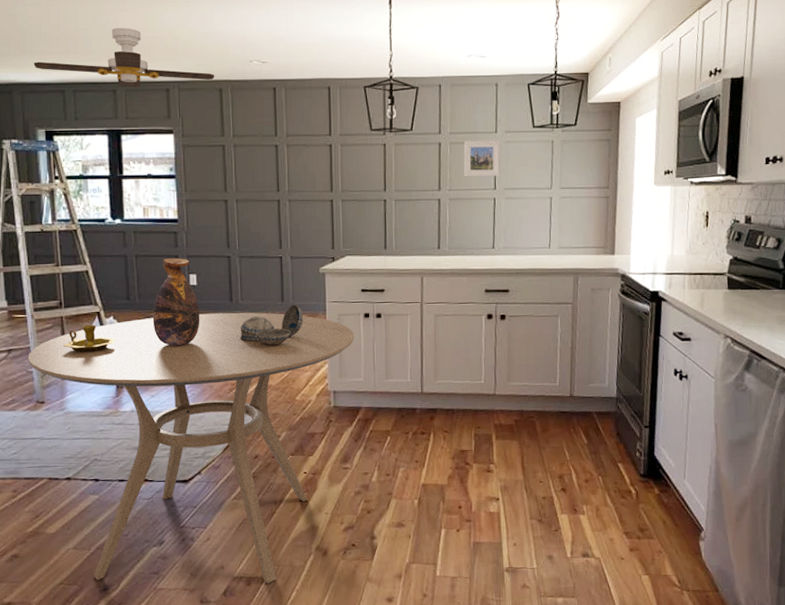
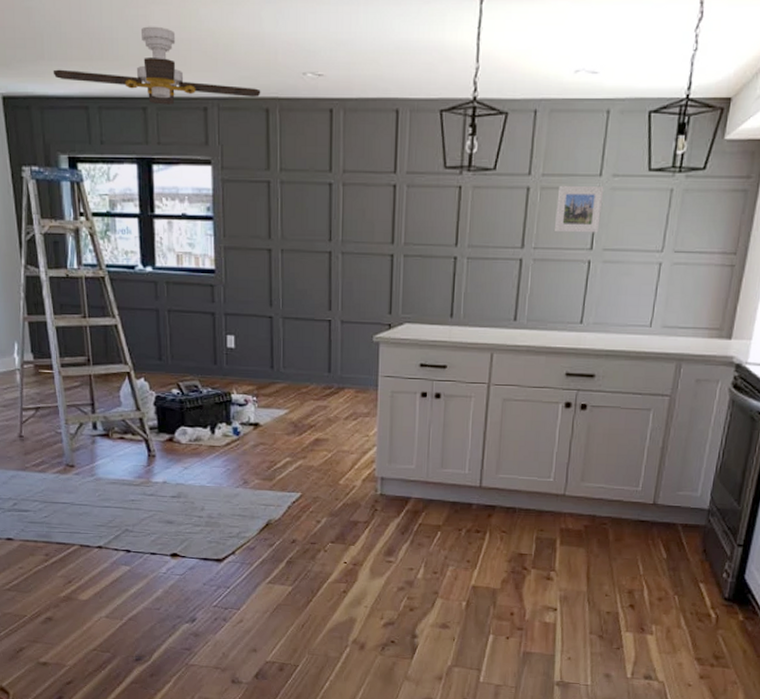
dining table: present [28,312,354,583] -> none [56,380,408,671]
candlestick: present [62,324,116,353] -> none [91,385,148,417]
vase: present [152,258,200,347] -> none [186,315,238,416]
decorative bowl: present [240,305,304,346] -> none [281,377,352,422]

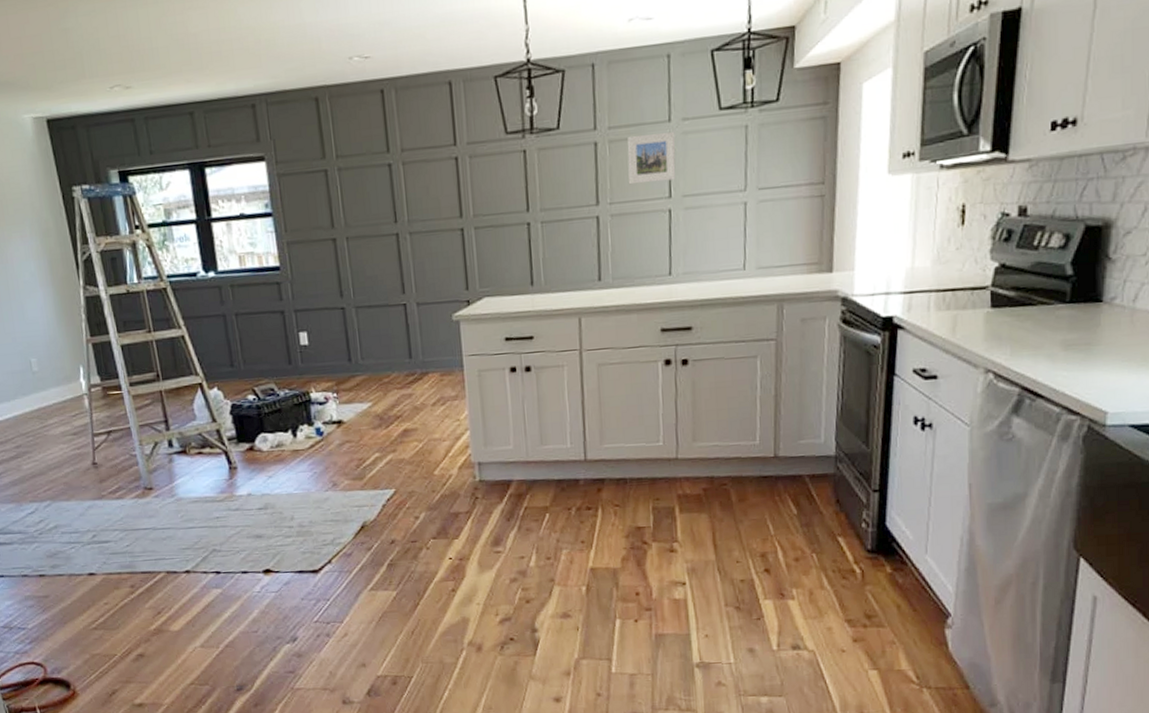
ceiling fan: present [53,26,261,105] -> none [95,30,309,108]

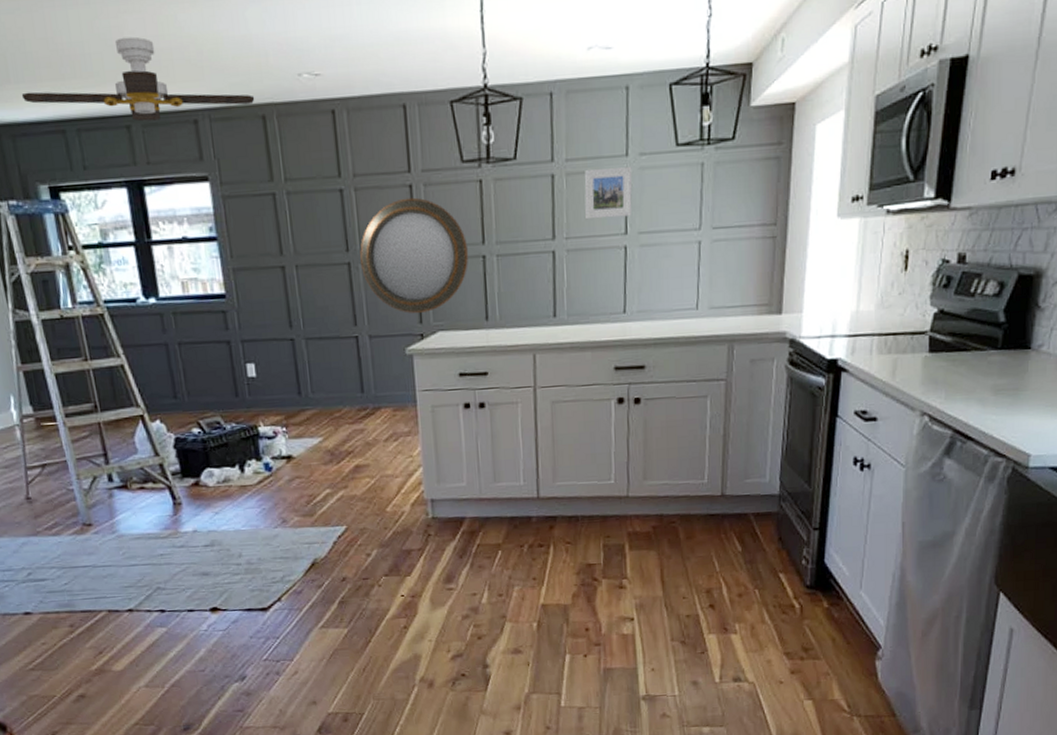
ceiling fan: none [95,30,309,108] -> present [21,36,255,122]
home mirror: none [408,169,514,281] -> present [360,197,469,314]

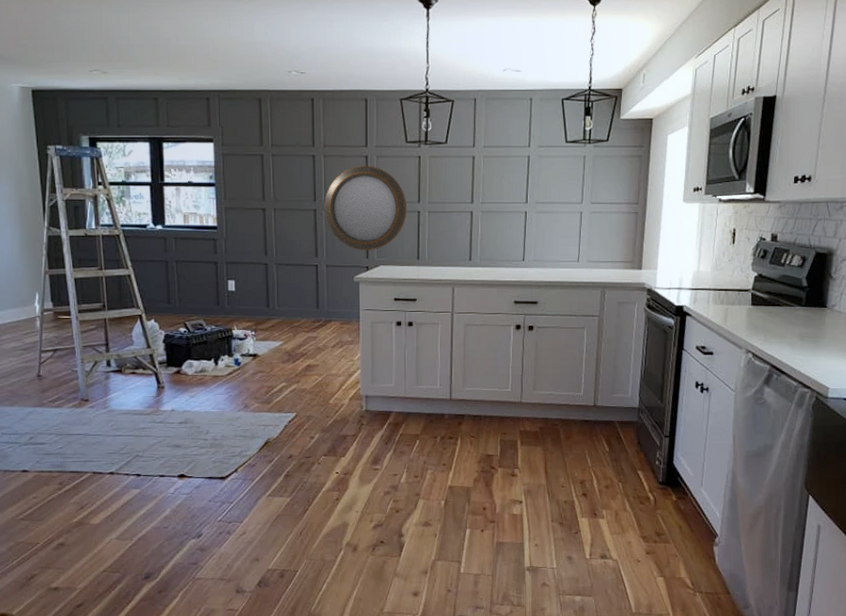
ceiling fan: present [21,36,255,122] -> none [77,36,254,96]
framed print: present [584,167,633,220] -> none [497,154,533,190]

